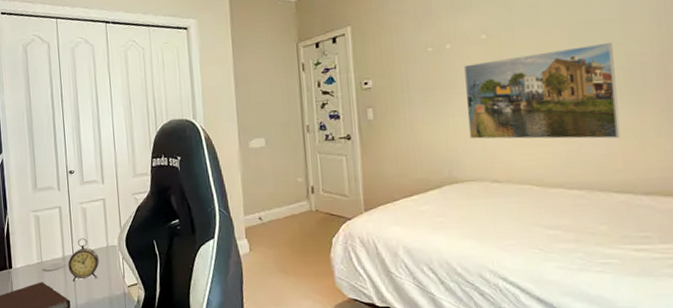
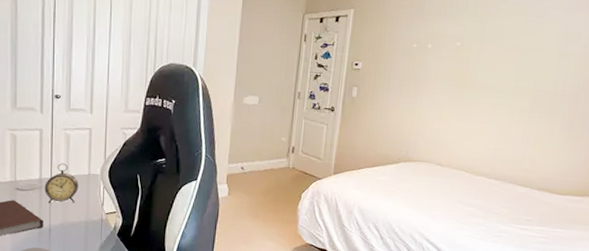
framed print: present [464,42,621,139] -> none [428,65,548,145]

